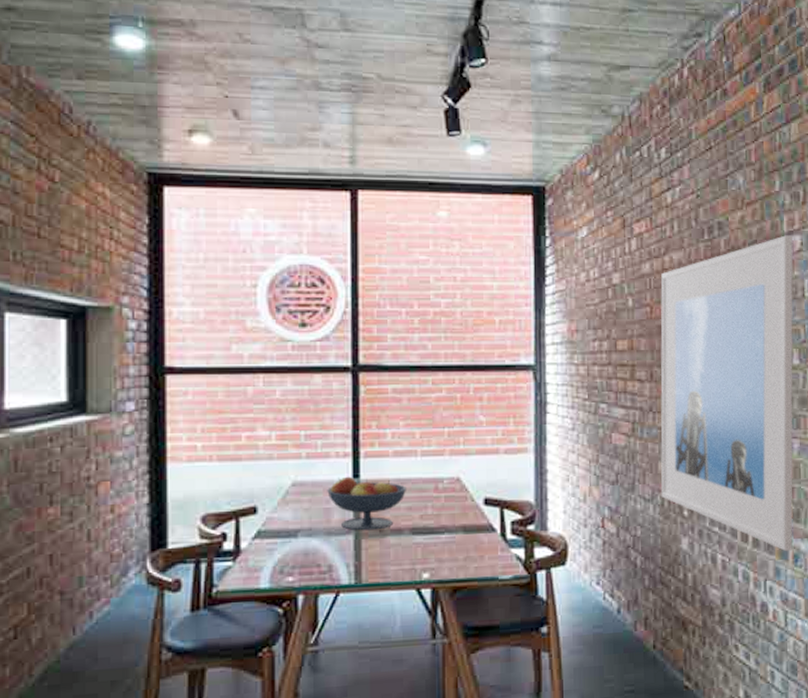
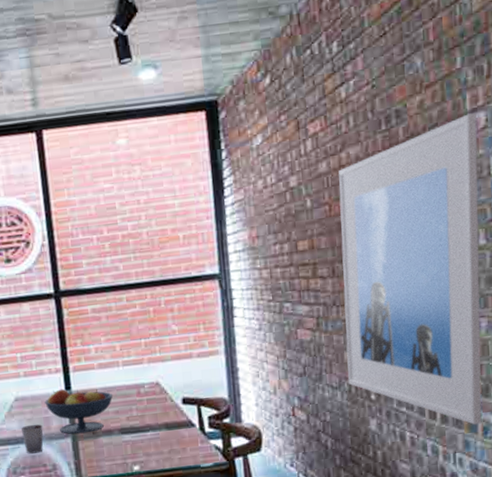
cup: none [296,515,322,551] -> present [22,424,44,454]

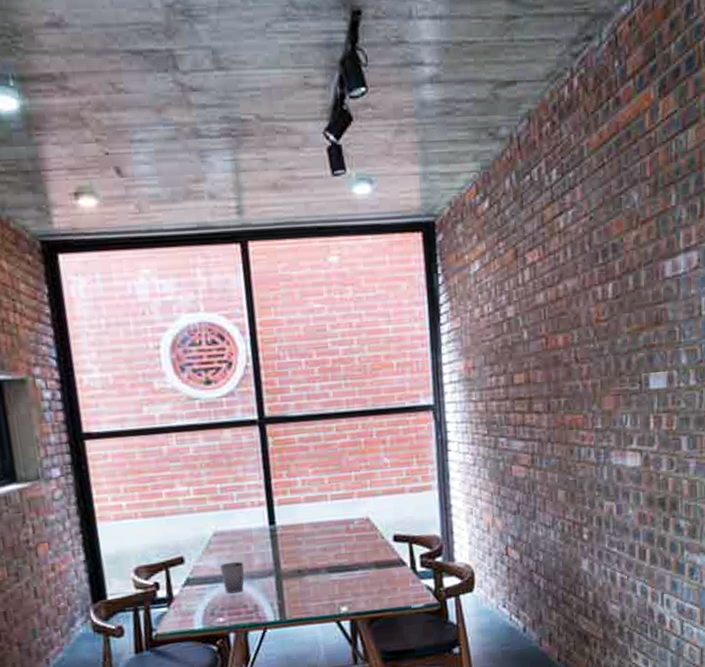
fruit bowl: present [45,388,113,434] -> none [246,523,321,573]
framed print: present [339,113,482,425] -> none [555,252,690,566]

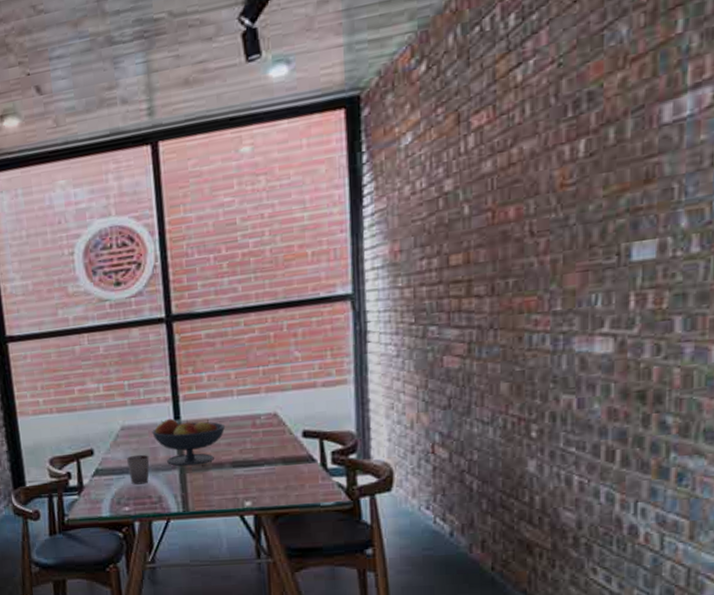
fruit bowl: none [246,523,321,573] -> present [152,418,226,466]

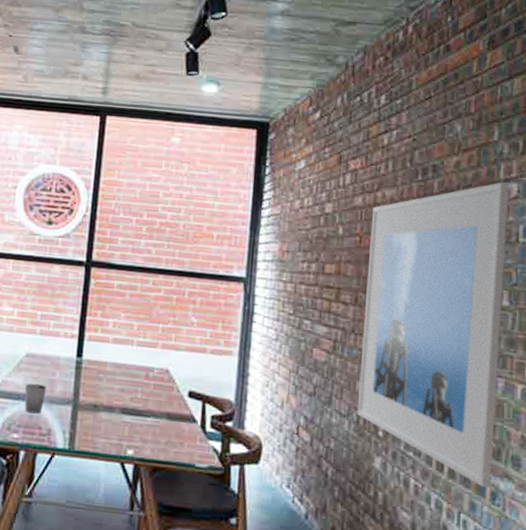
fruit bowl: present [152,418,226,466] -> none [54,354,122,405]
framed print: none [502,88,700,471] -> present [356,182,509,489]

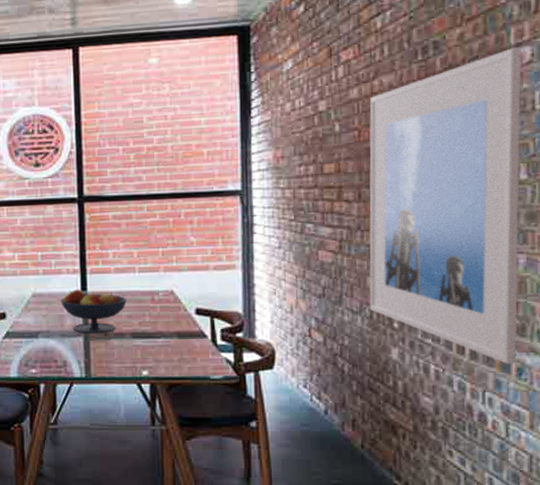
cup: present [24,383,47,414] -> none [36,320,57,349]
fruit bowl: none [54,354,122,405] -> present [60,289,128,334]

